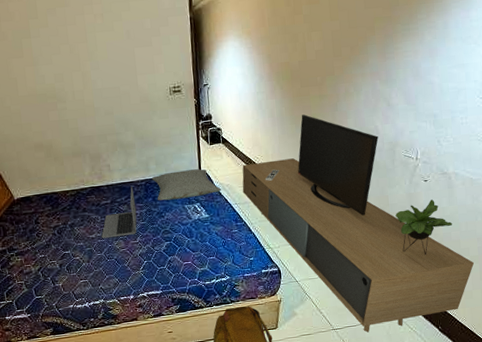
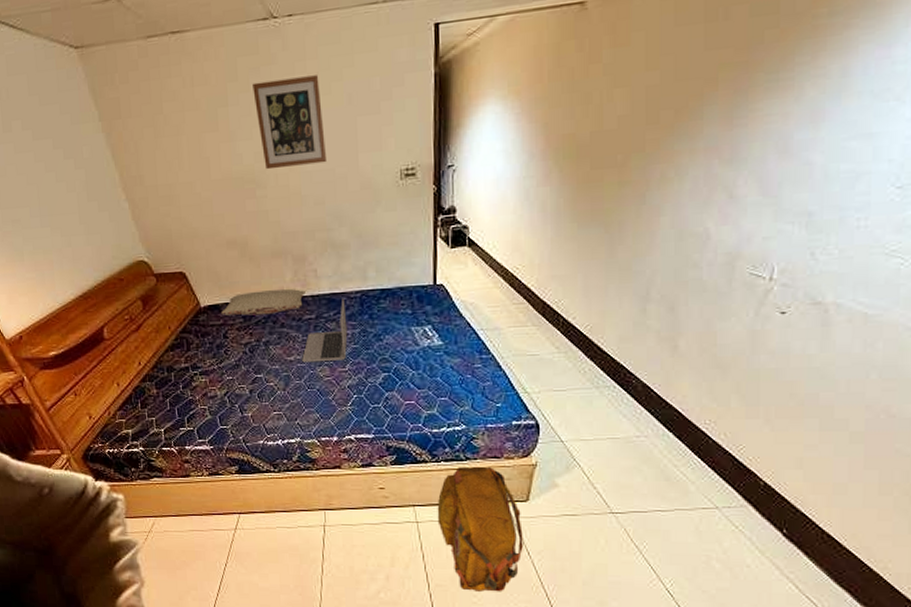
pillow: none [32,181,102,205] -> present [221,289,306,316]
wall art: none [50,16,114,88] -> present [252,75,328,170]
pillow: present [151,169,221,201] -> none [369,280,462,320]
media console: present [242,114,474,333] -> none [492,209,855,524]

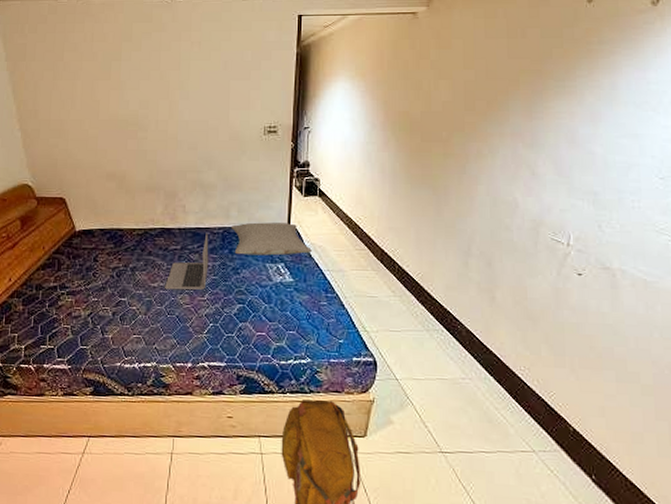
pillow: present [221,289,306,316] -> none [94,220,174,243]
wall art: present [252,75,328,170] -> none [144,44,203,116]
pillow: none [369,280,462,320] -> present [231,222,312,256]

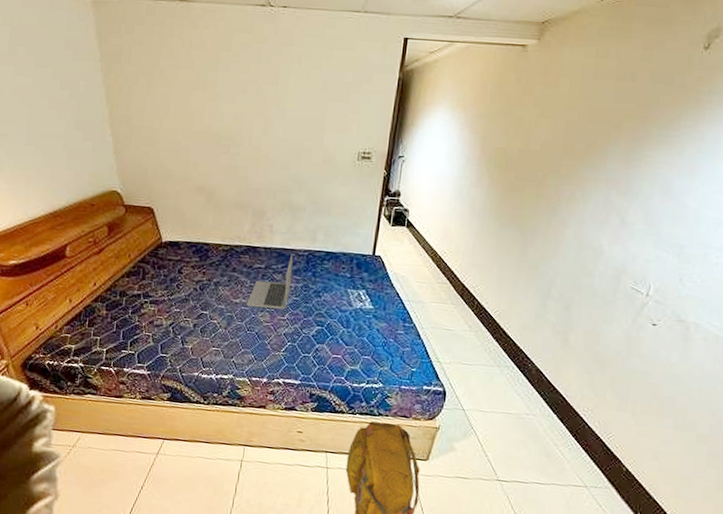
pillow: present [231,222,312,256] -> none [316,247,394,283]

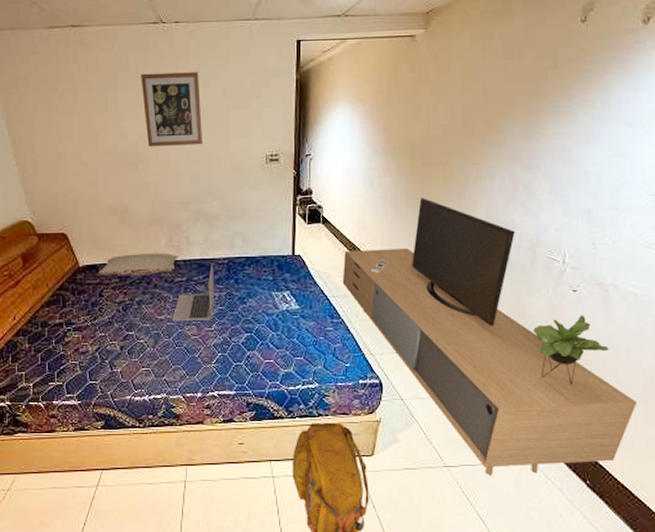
pillow: none [180,235,260,259] -> present [98,254,178,276]
wall art: none [242,56,301,135] -> present [141,72,203,147]
media console: none [419,213,701,500] -> present [342,198,637,476]

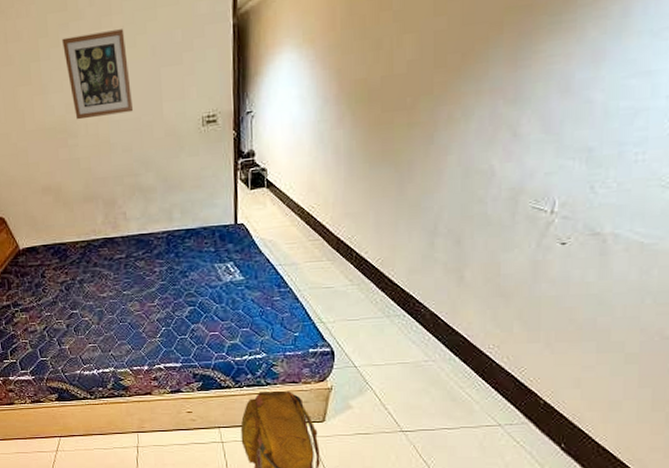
pillow: present [98,254,178,276] -> none [39,231,116,257]
laptop: present [172,264,215,322] -> none [114,238,156,299]
media console: present [342,198,637,476] -> none [289,149,630,440]

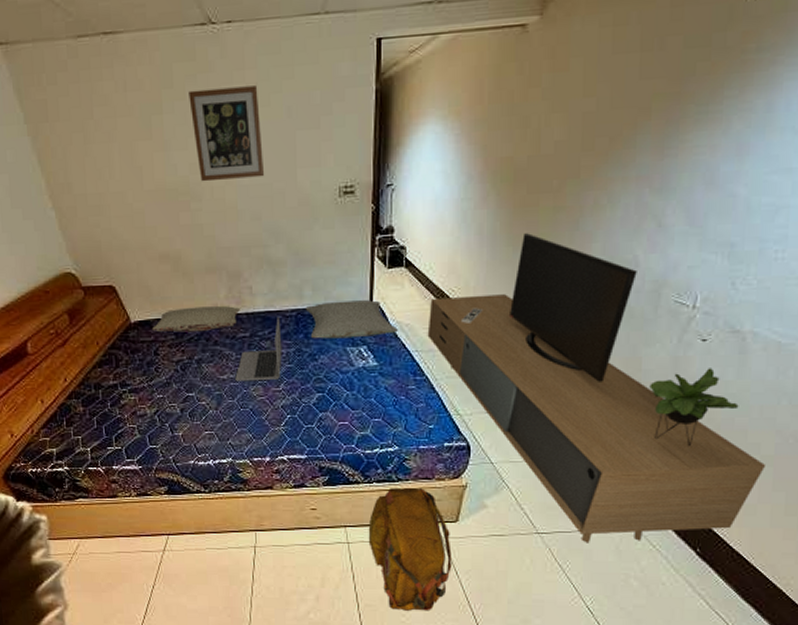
pillow: none [39,231,116,257] -> present [152,306,240,333]
laptop: none [114,238,156,299] -> present [235,316,282,382]
pillow: none [175,219,262,258] -> present [305,300,398,339]
media console: none [289,149,630,440] -> present [427,233,765,543]

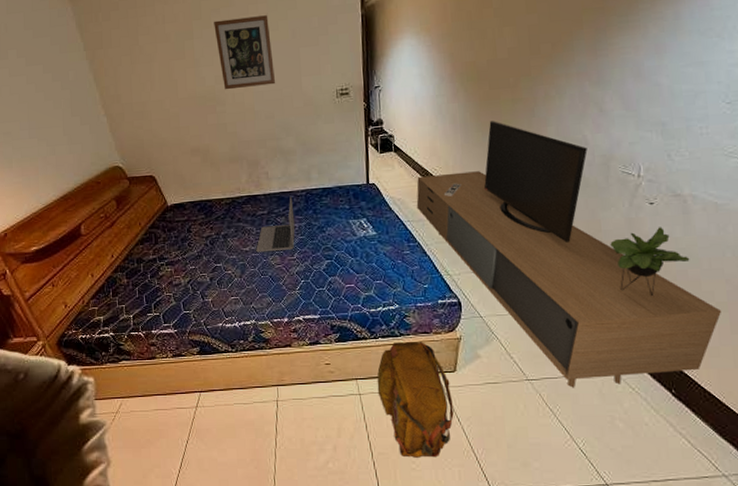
pillow: present [152,306,240,333] -> none [186,189,259,213]
pillow: present [305,300,398,339] -> none [313,180,392,214]

